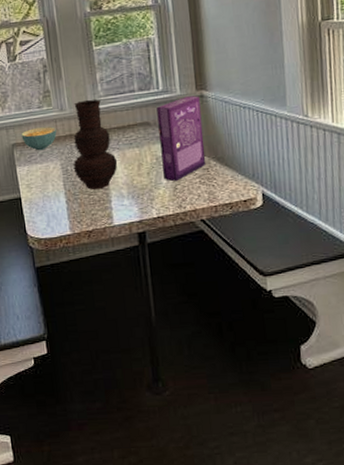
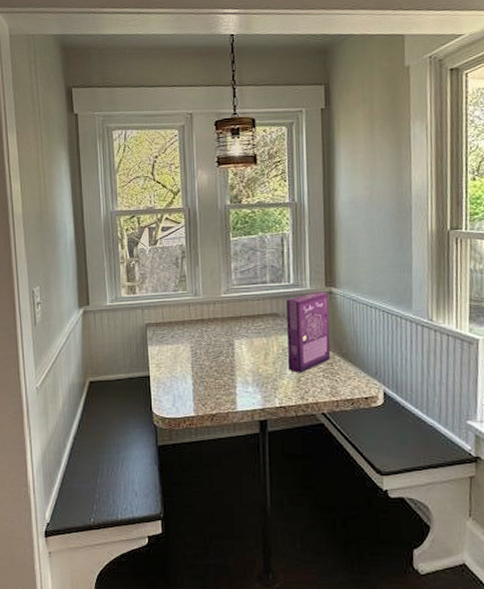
cereal bowl: present [21,127,57,151] -> none [155,310,189,332]
vase: present [73,99,118,190] -> none [202,287,245,374]

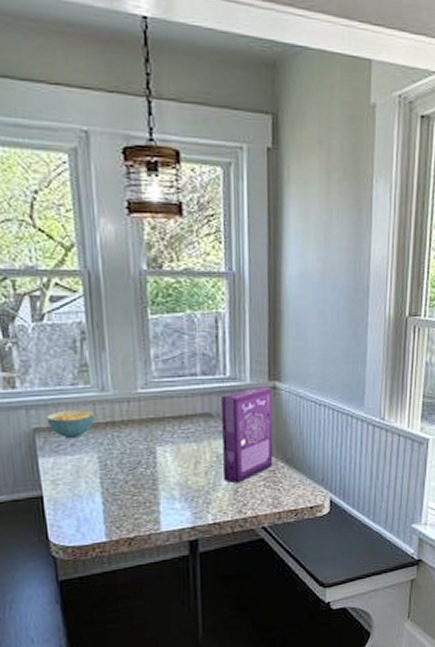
cereal bowl: none [155,310,189,332] -> present [46,410,95,439]

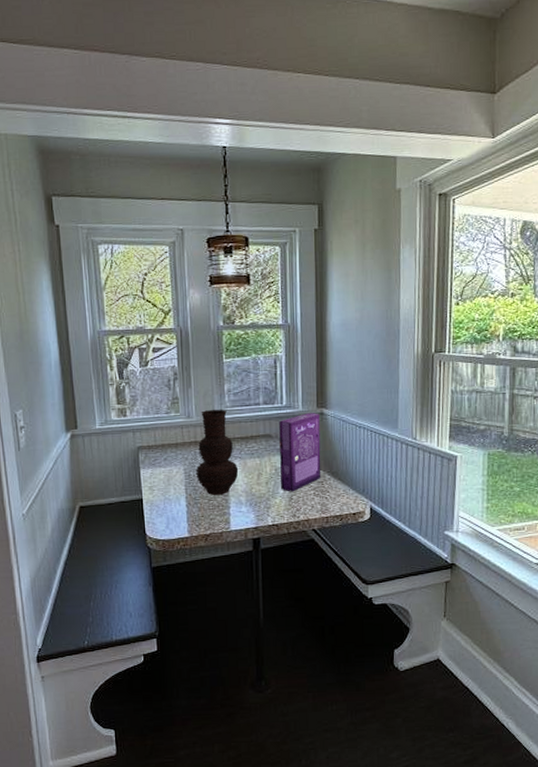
cereal bowl: present [46,410,95,439] -> none [147,432,182,455]
vase: none [114,380,170,489] -> present [196,409,239,495]

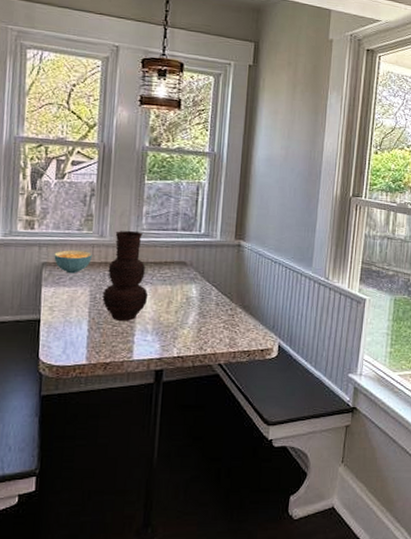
cereal bowl: none [147,432,182,455] -> present [54,250,92,274]
cereal box: present [279,413,321,492] -> none [190,243,237,324]

